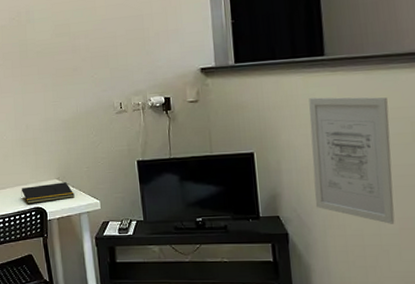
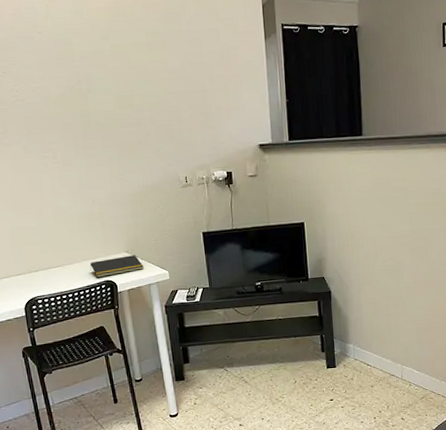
wall art: present [309,97,395,224] -> none [349,173,411,279]

